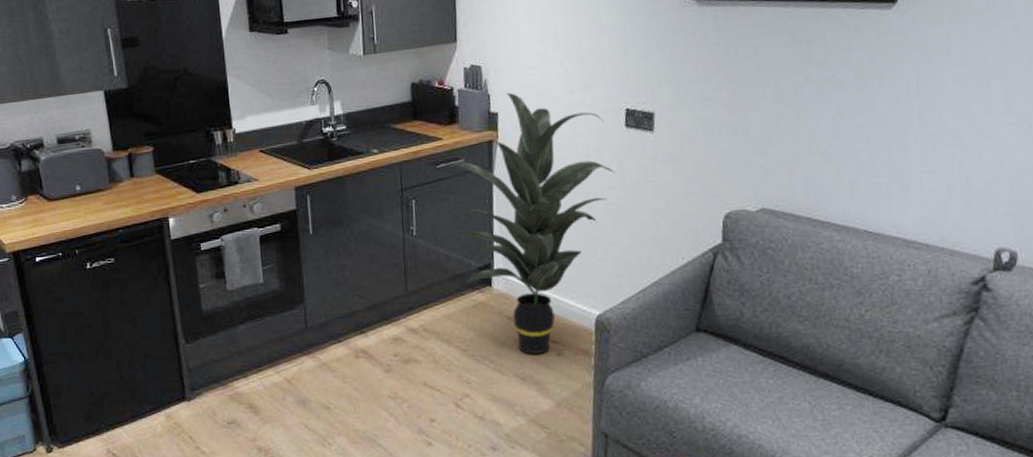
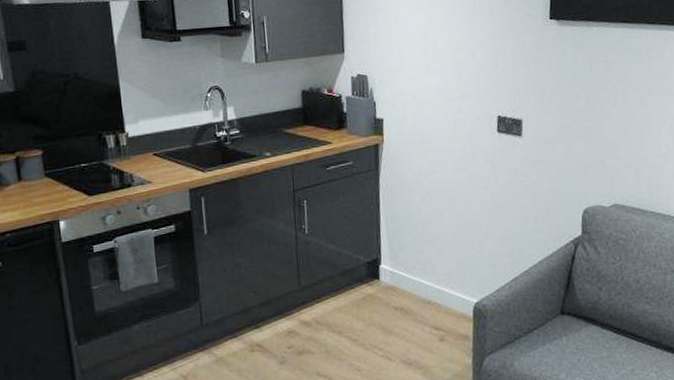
indoor plant: present [443,92,617,354] -> none [333,100,490,341]

